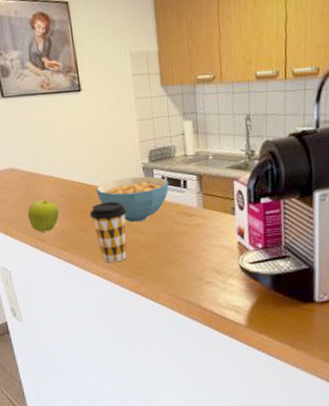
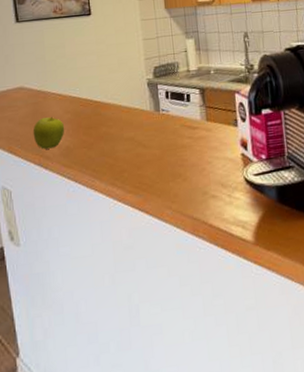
coffee cup: present [90,201,127,263] -> none [95,116,132,179]
cereal bowl: present [96,176,169,223] -> none [102,91,173,137]

